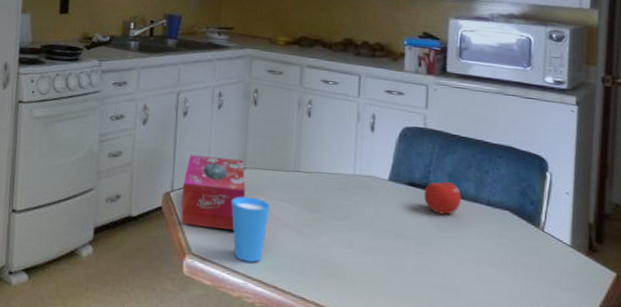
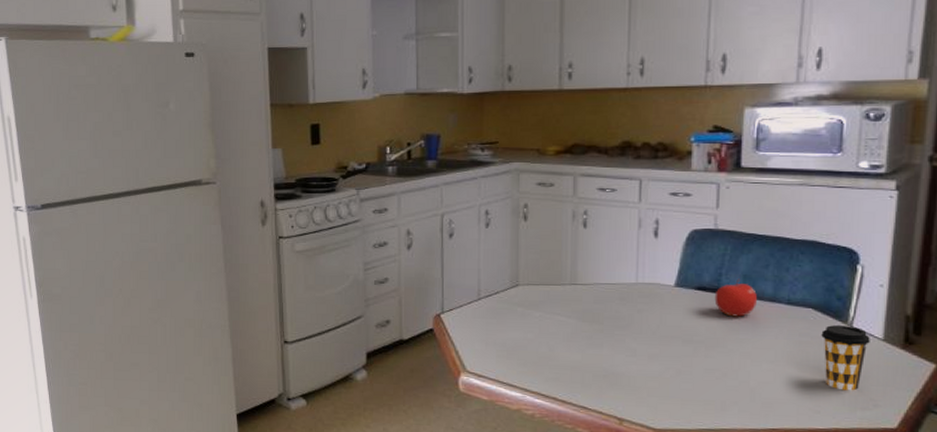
tissue box: present [180,155,246,230] -> none [452,276,519,346]
cup: present [231,196,271,263] -> none [505,313,547,376]
coffee cup: none [517,228,559,296] -> present [821,325,870,391]

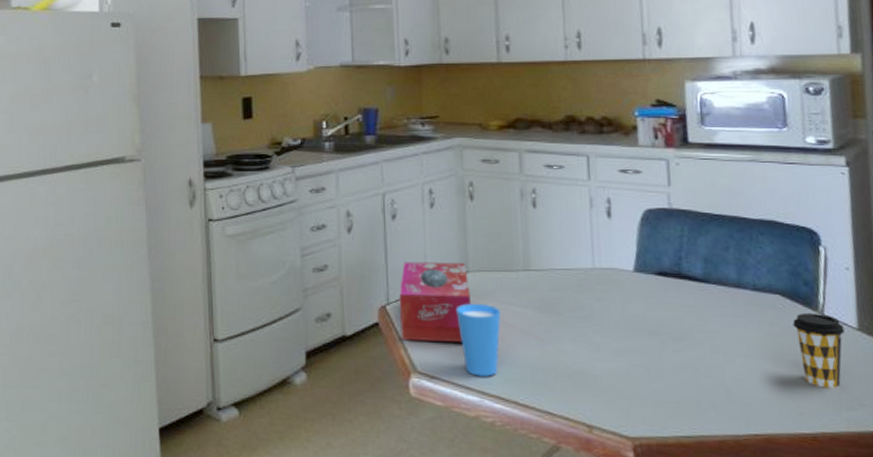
tissue box: none [452,276,519,346] -> present [398,262,471,342]
cup: none [505,313,547,376] -> present [457,303,501,377]
fruit: present [714,278,757,317] -> none [676,262,722,305]

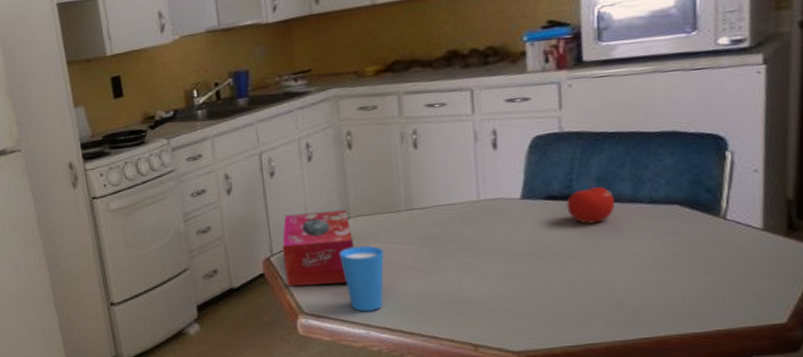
fruit: none [676,262,722,305] -> present [566,182,615,224]
coffee cup: present [793,313,845,388] -> none [691,218,748,289]

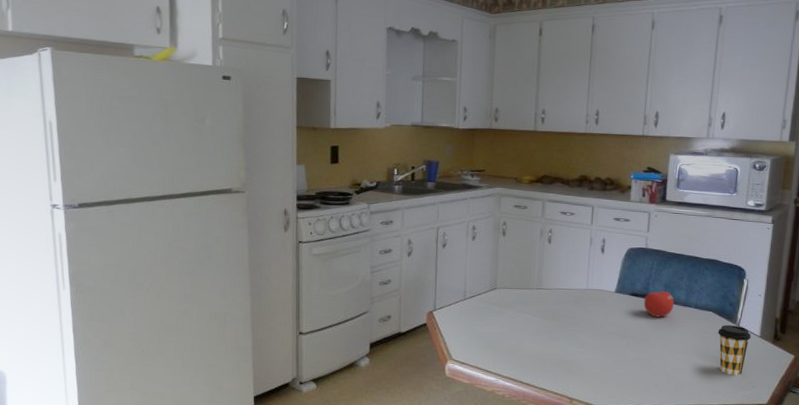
tissue box: present [281,210,354,287] -> none [442,279,496,339]
cup: present [340,245,384,312] -> none [485,311,517,364]
coffee cup: none [691,218,748,289] -> present [718,325,751,376]

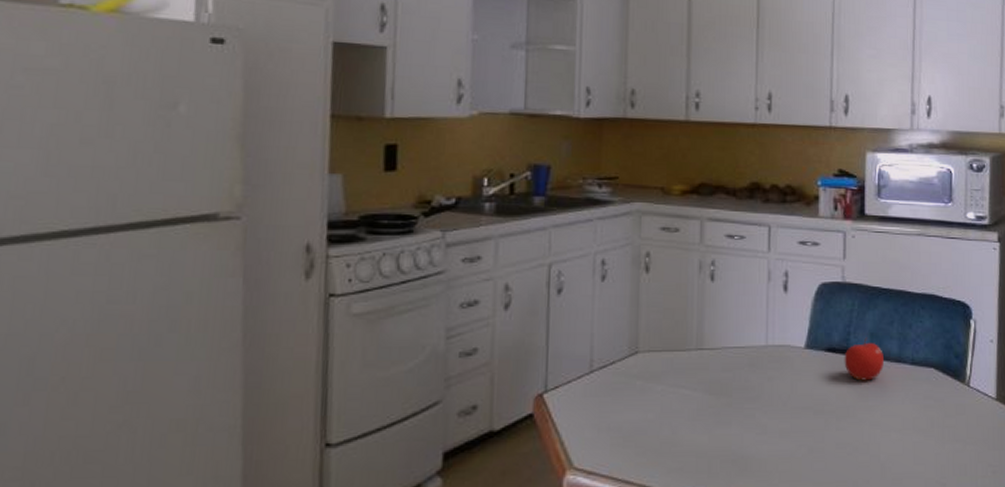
coffee cup: present [718,325,751,376] -> none [943,386,985,458]

